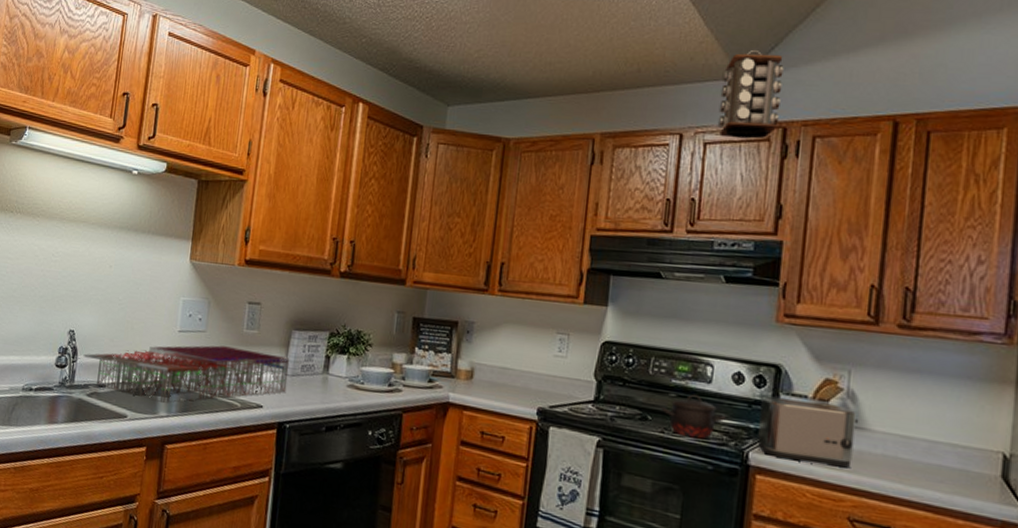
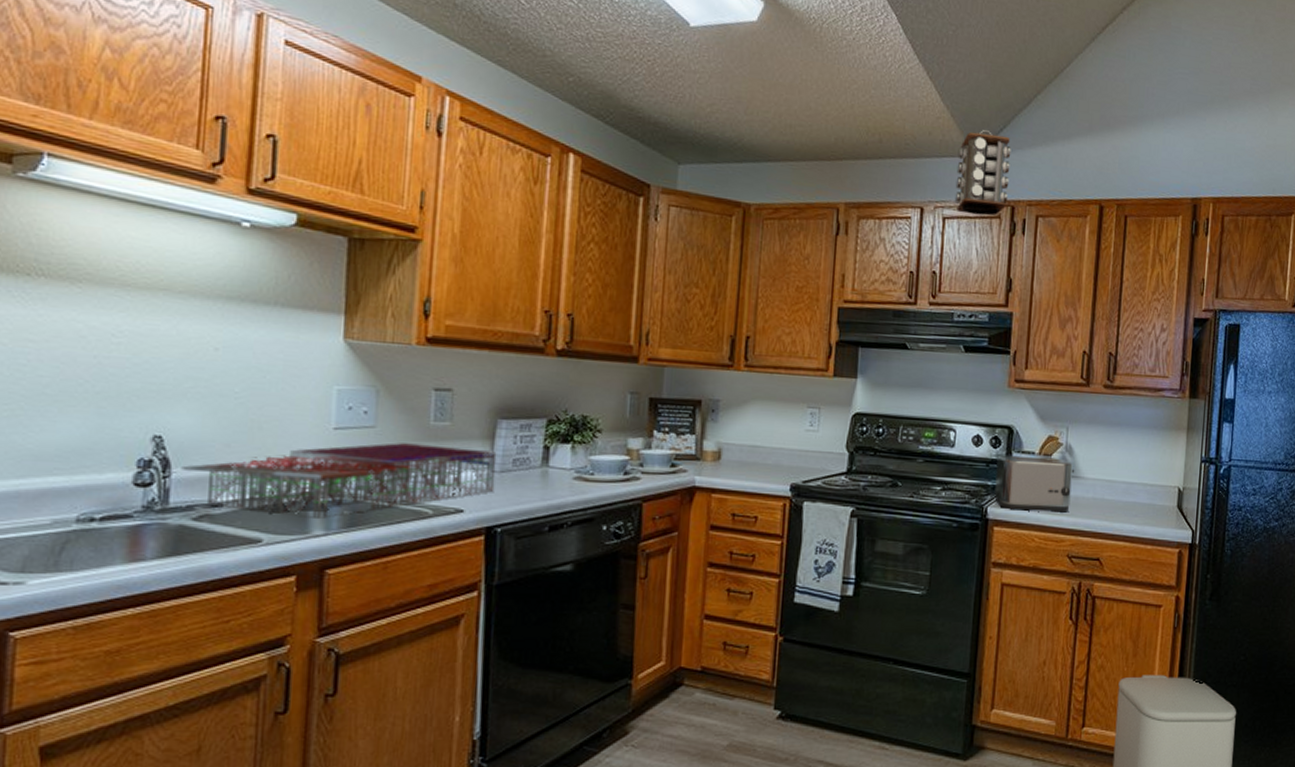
cooking pot: present [661,394,727,441] -> none [910,458,969,501]

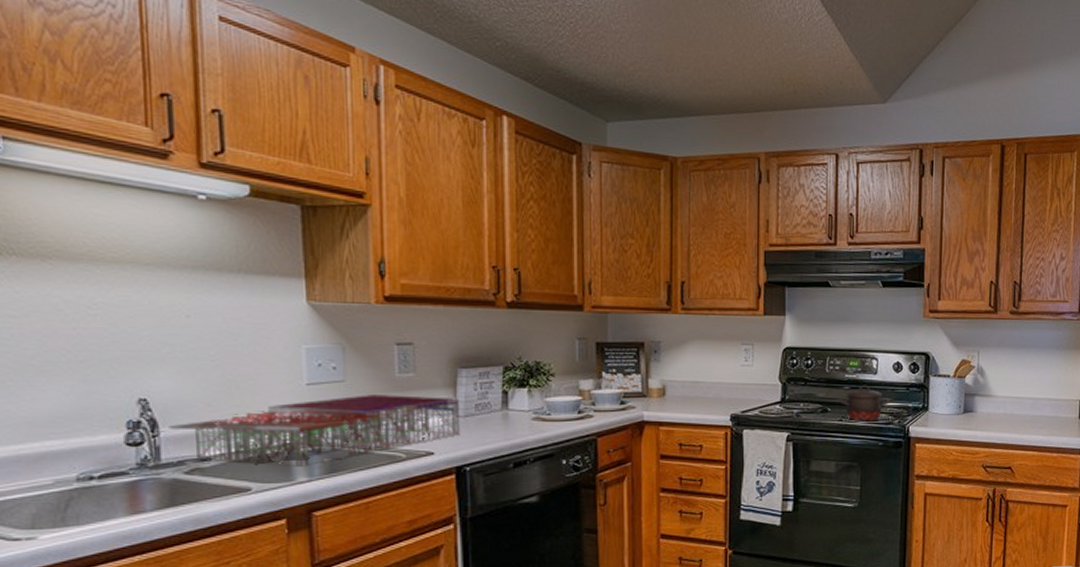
cooking pot: none [910,458,969,501] -> present [838,385,891,423]
spice rack: present [954,129,1011,216] -> none [867,76,917,159]
toaster: present [994,455,1075,513] -> none [915,379,987,428]

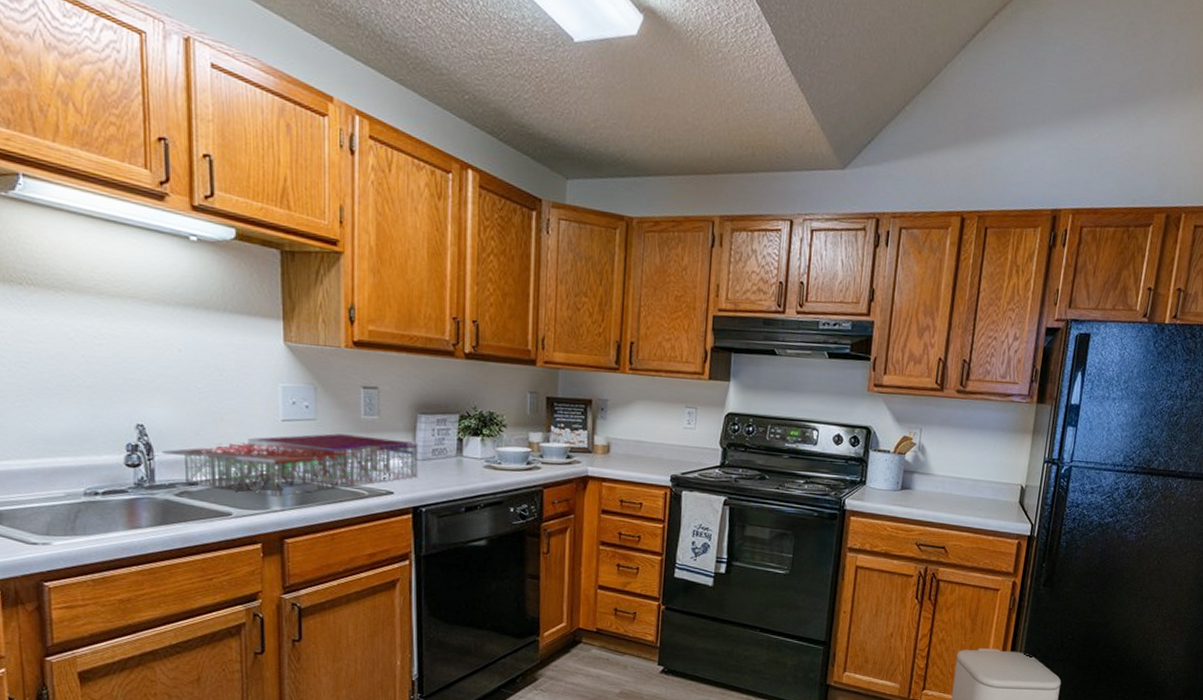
cooking pot: present [838,385,891,423] -> none [776,455,829,493]

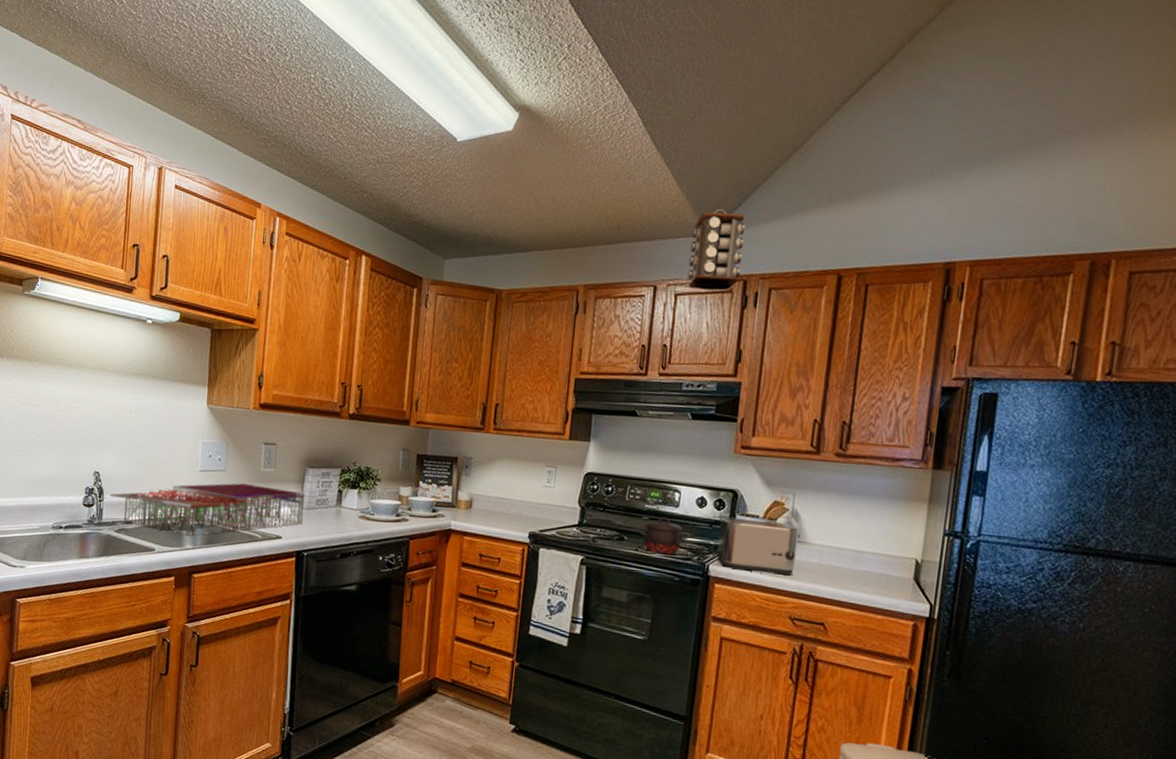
cooking pot: none [776,455,829,493] -> present [635,517,692,557]
spice rack: none [822,141,878,228] -> present [686,208,746,291]
toaster: none [852,452,926,506] -> present [716,516,801,576]

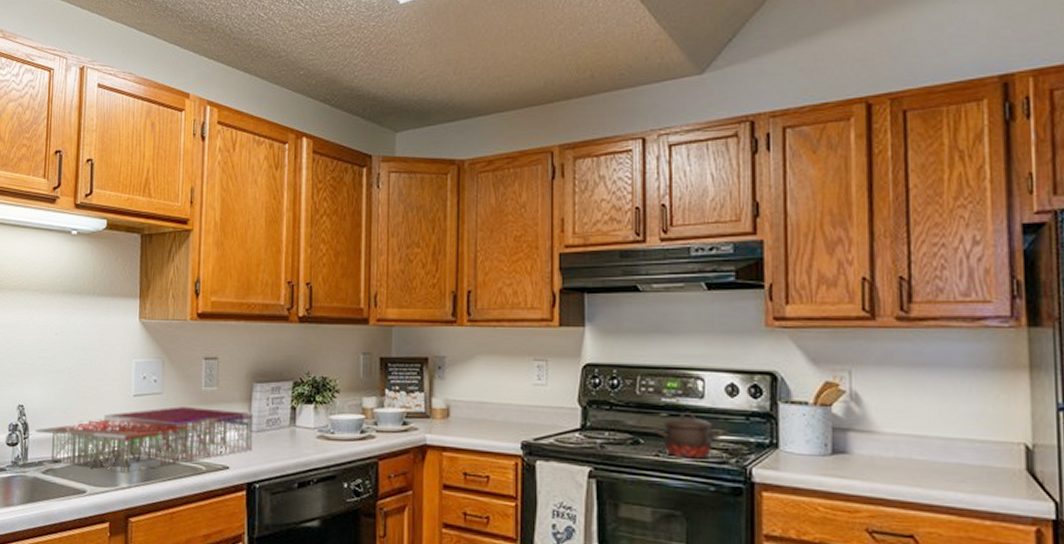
spice rack: present [686,208,746,291] -> none [680,42,745,137]
toaster: present [716,516,801,576] -> none [759,406,866,476]

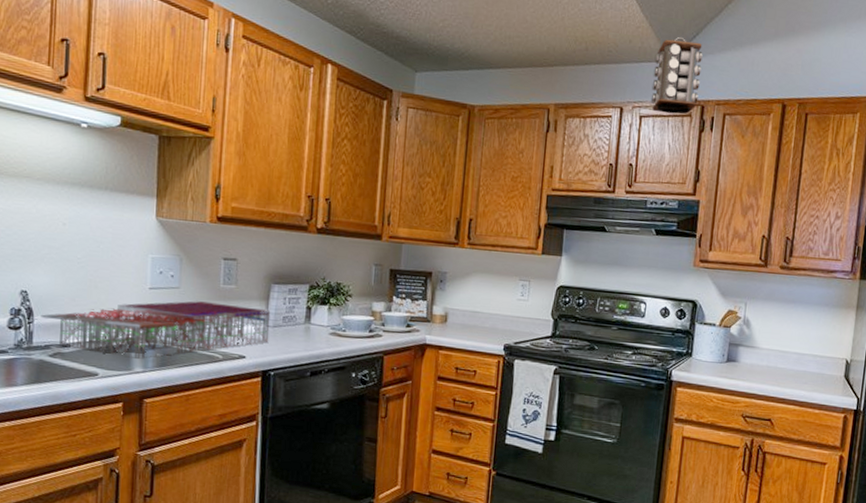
cooking pot: present [653,411,725,461] -> none [605,327,656,364]
spice rack: none [680,42,745,137] -> present [650,36,703,115]

